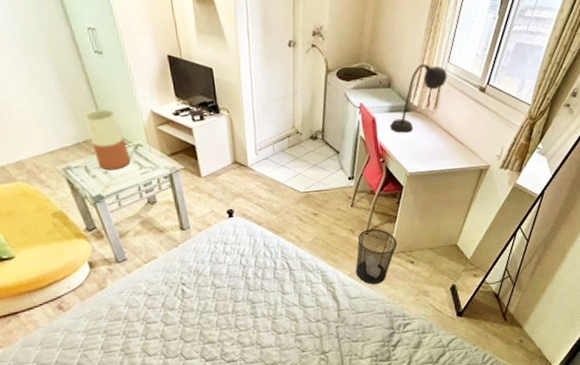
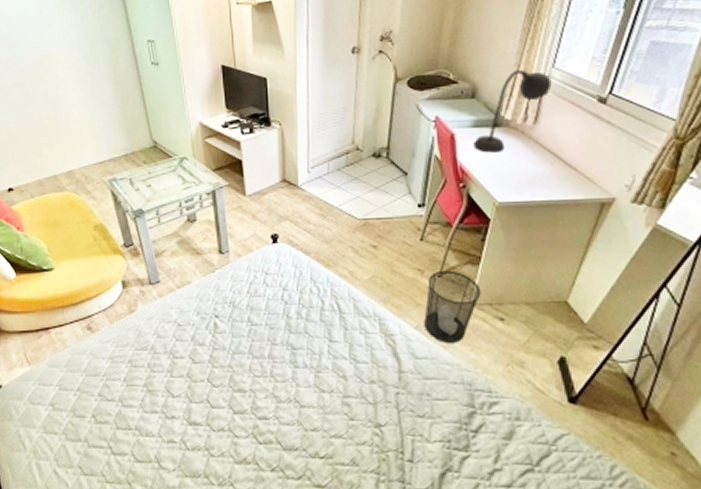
vase: present [84,109,131,171] -> none [134,120,175,184]

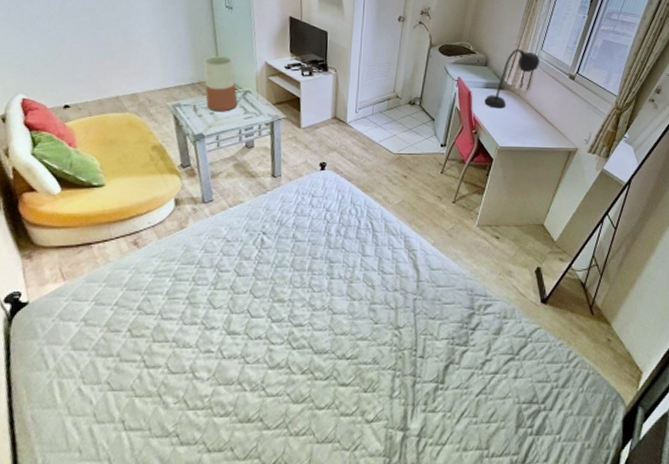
vase: none [134,120,175,184] -> present [203,56,238,112]
waste bin: present [424,270,482,343] -> none [440,198,484,256]

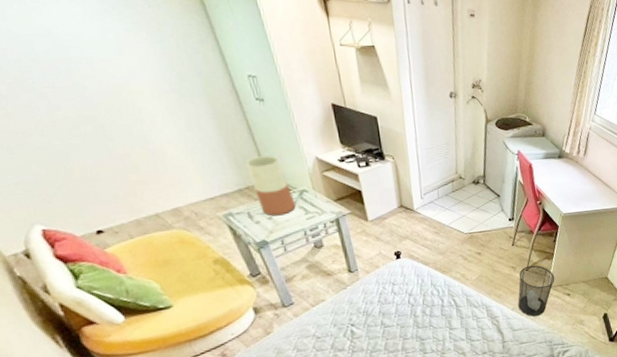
waste bin: none [440,198,484,256] -> present [518,265,555,317]
desk lamp: present [484,49,540,109] -> none [545,115,595,178]

